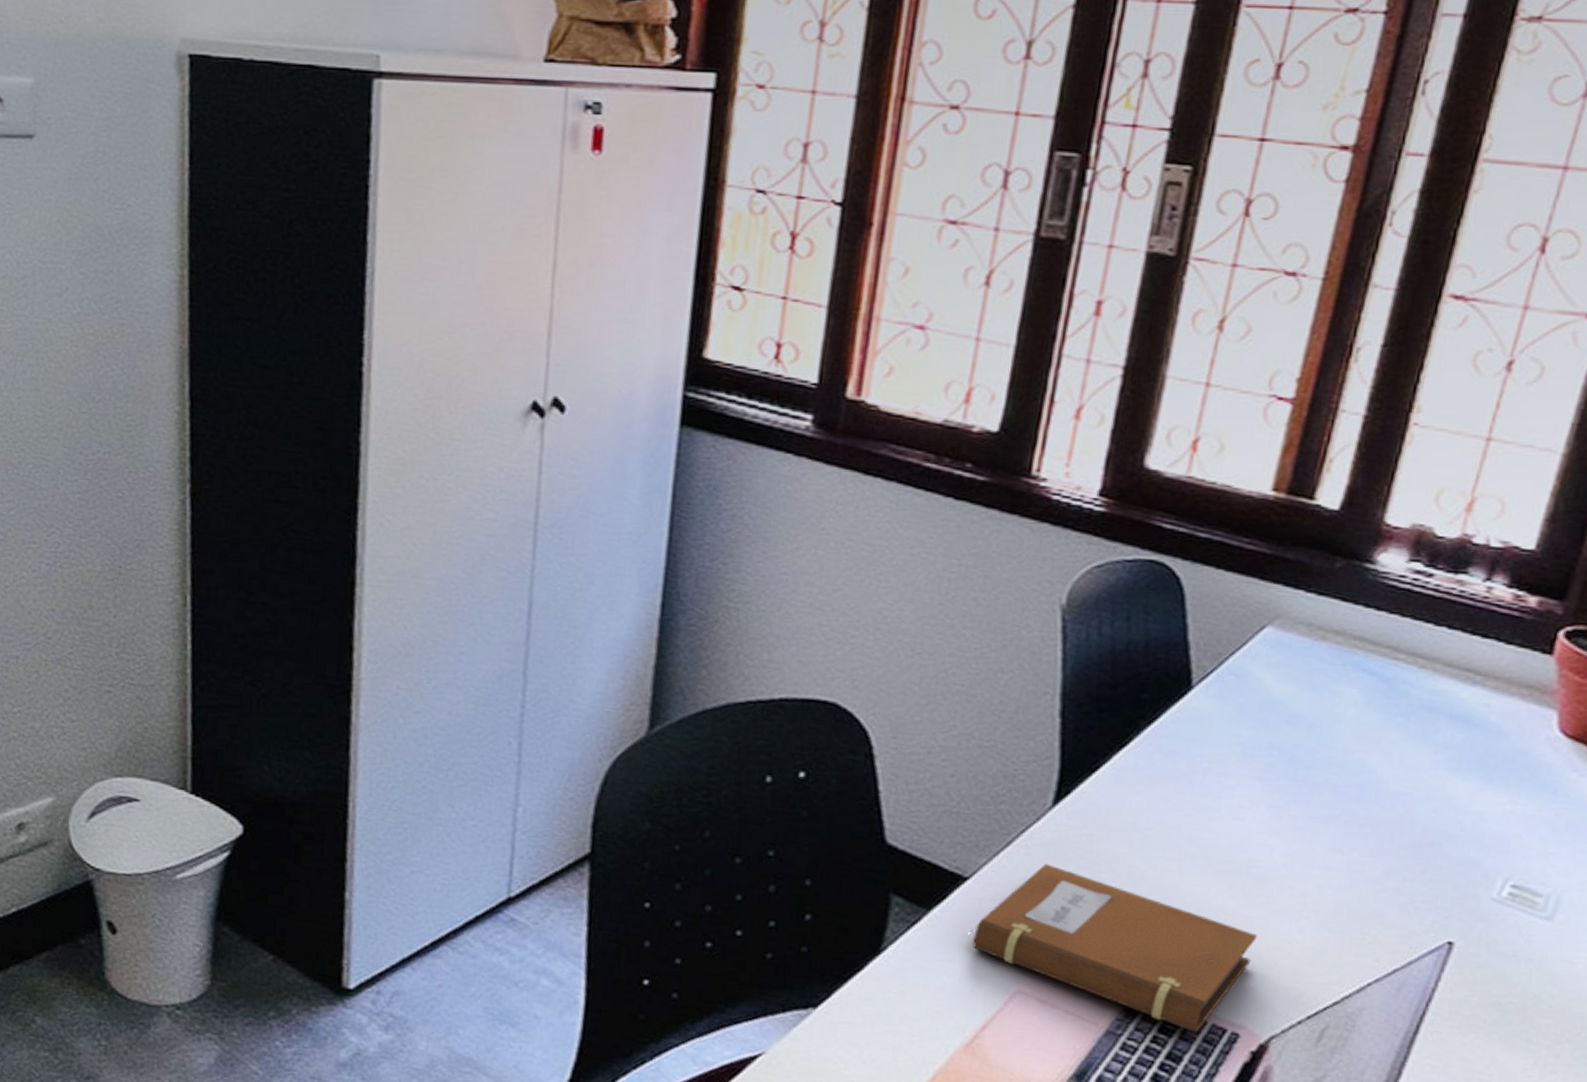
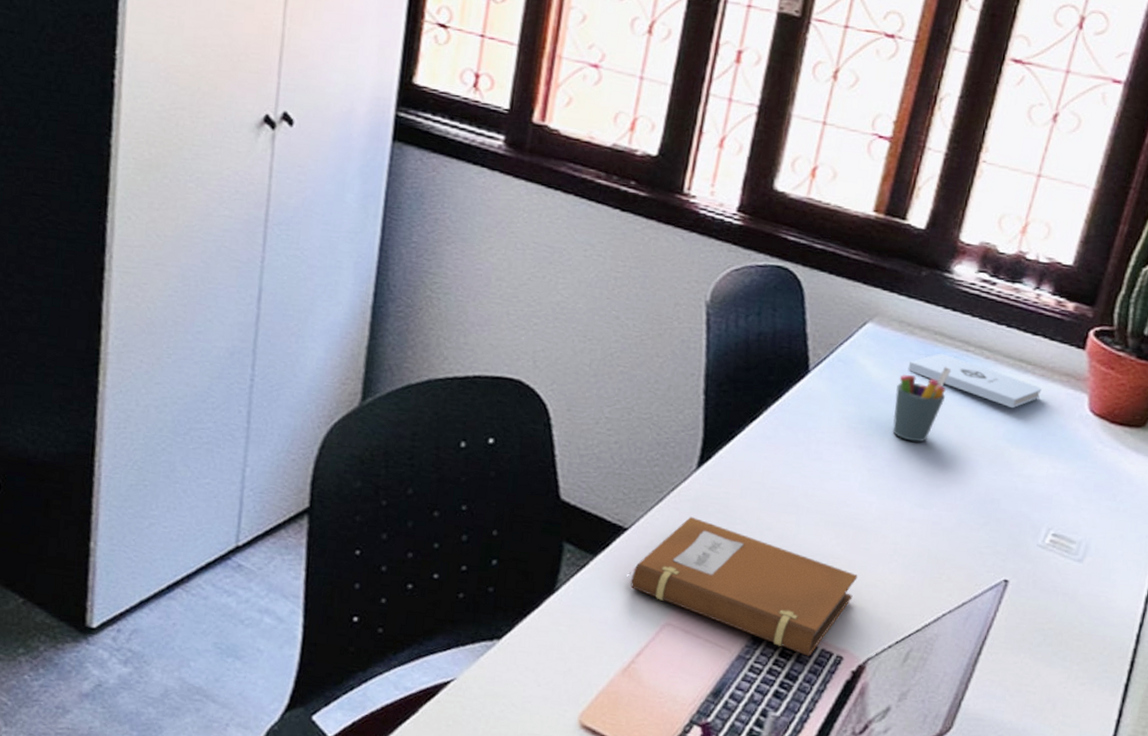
pen holder: none [1300,678,1376,772] -> present [892,366,952,442]
notepad: none [1318,662,1496,730] -> present [908,353,1042,409]

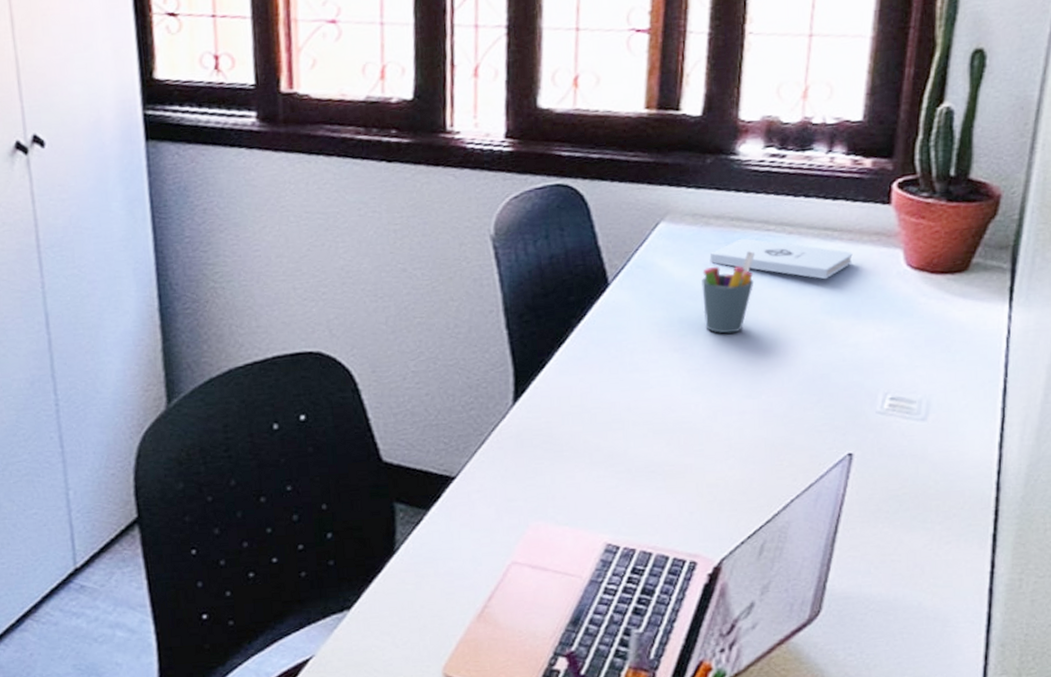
notebook: present [629,516,858,657] -> none [466,452,697,568]

